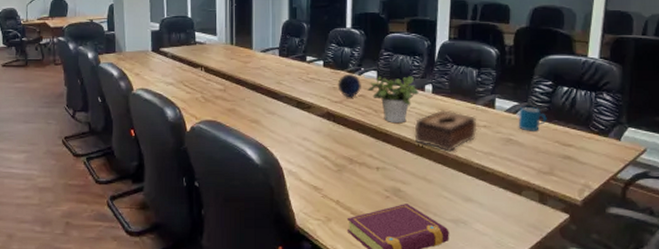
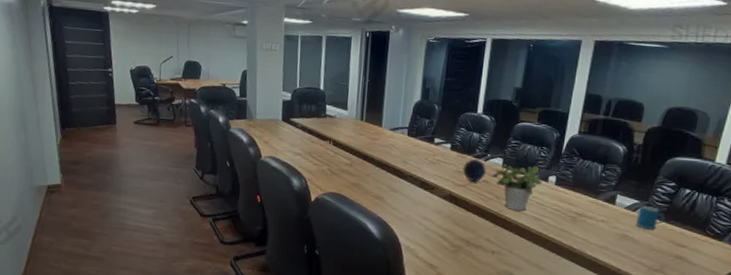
tissue box: present [414,109,477,152] -> none [532,201,596,243]

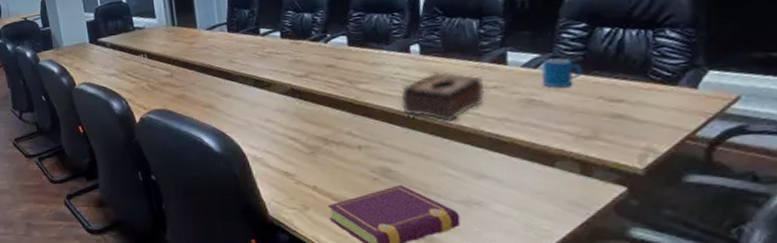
decorative orb: present [462,159,486,183] -> none [299,43,329,70]
potted plant: present [491,163,542,211] -> none [337,37,403,94]
tissue box: none [532,201,596,243] -> present [400,71,485,122]

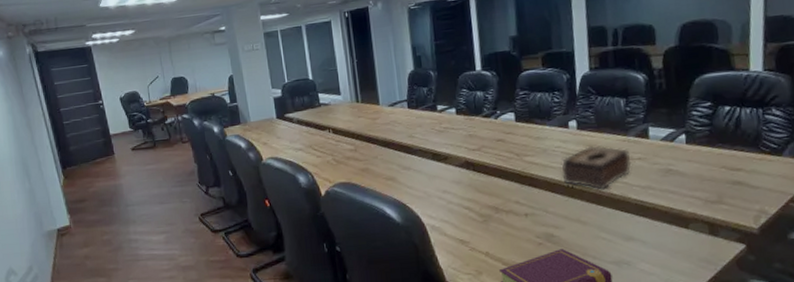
mug: present [540,57,583,88] -> none [676,132,710,159]

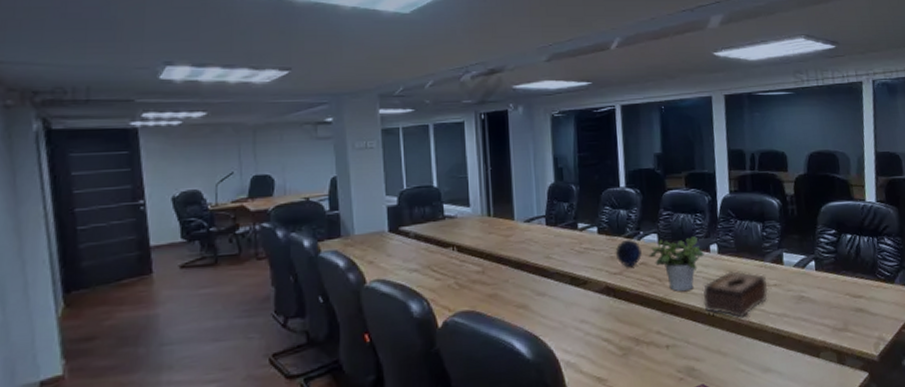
decorative orb: none [473,119,499,144] -> present [615,240,642,267]
potted plant: none [506,114,563,166] -> present [649,236,704,292]

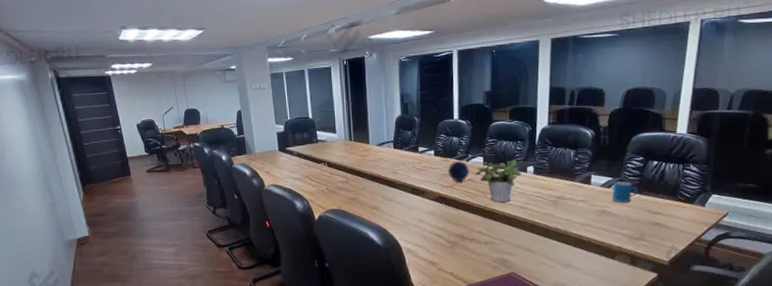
tissue box: present [702,270,768,319] -> none [518,187,575,225]
mug: none [807,258,835,286] -> present [612,180,638,203]

